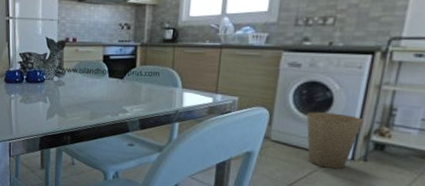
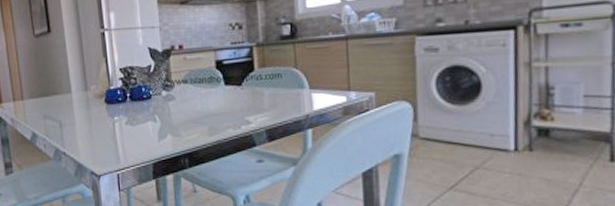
trash can: present [306,112,363,169] -> none [455,99,519,163]

